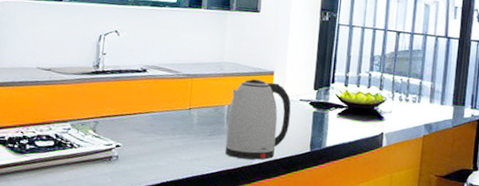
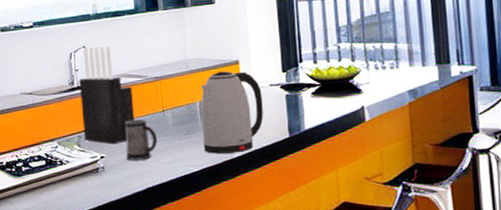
knife block: none [101,31,161,135] -> present [78,46,135,145]
mug: none [142,113,179,155] -> present [125,119,157,161]

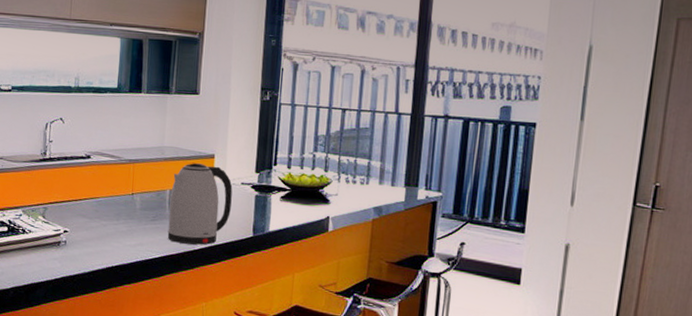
knife block: present [78,46,135,145] -> none [49,119,105,221]
mug: present [125,119,157,161] -> none [89,198,123,240]

